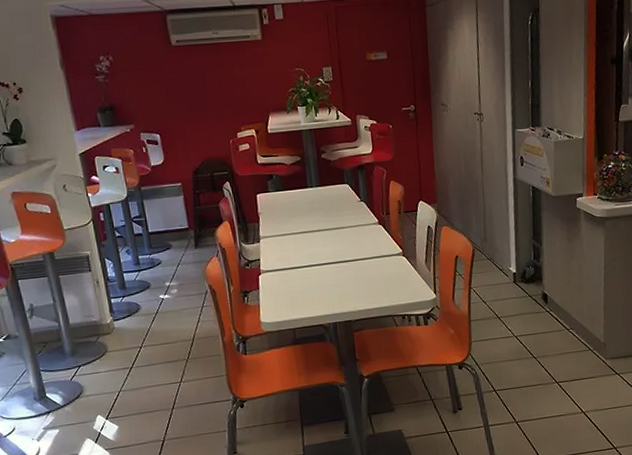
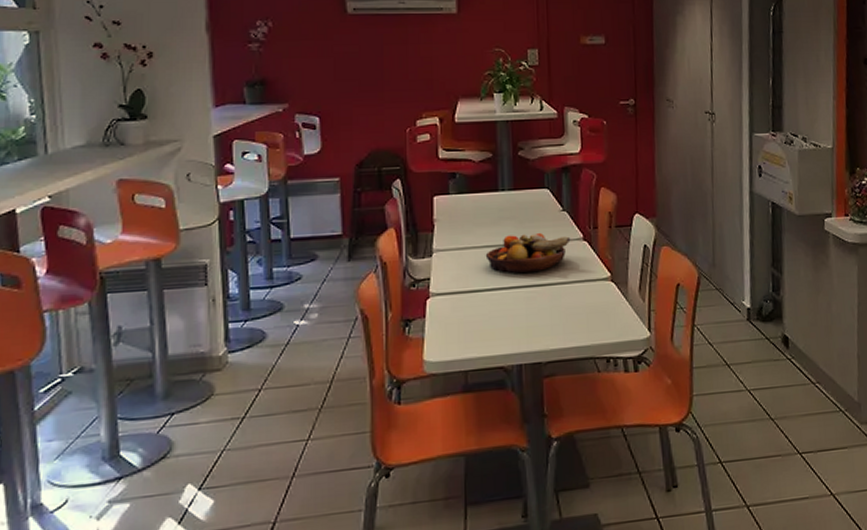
fruit bowl: none [301,220,369,253] -> present [485,233,571,274]

